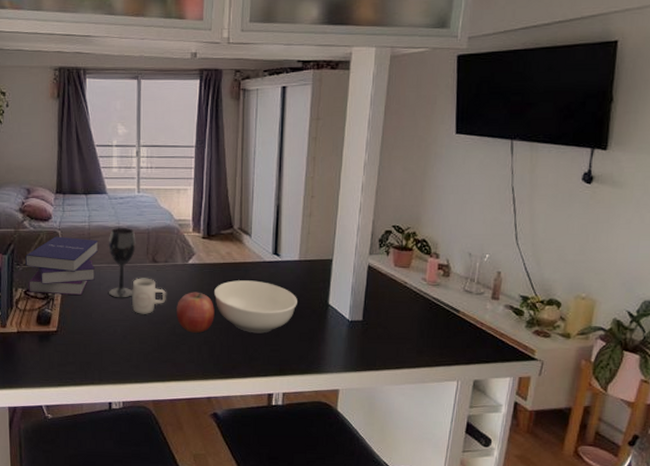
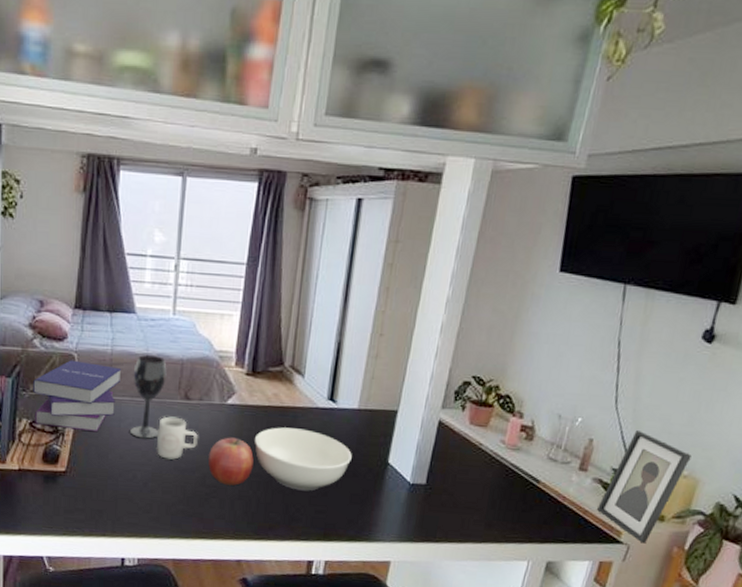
picture frame: none [512,262,587,359] -> present [597,431,692,544]

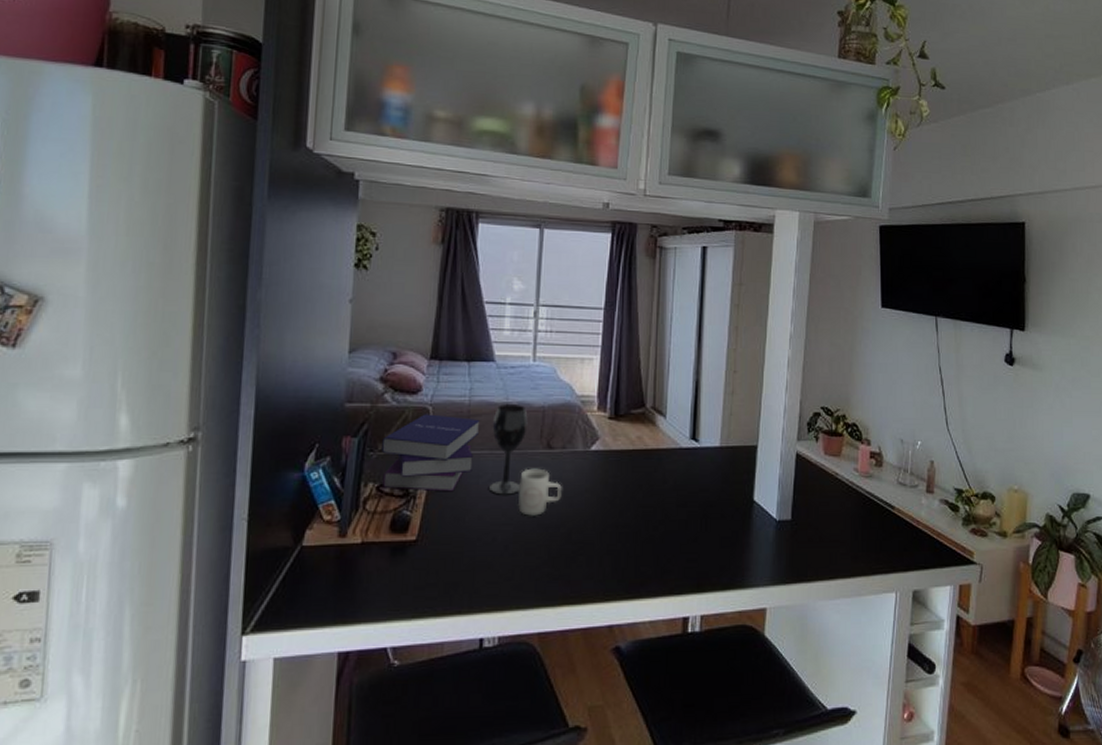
fruit: present [208,437,254,486] -> none [574,486,621,539]
bowl: present [255,427,352,491] -> none [621,471,718,539]
picture frame: present [597,431,692,544] -> none [949,450,1017,562]

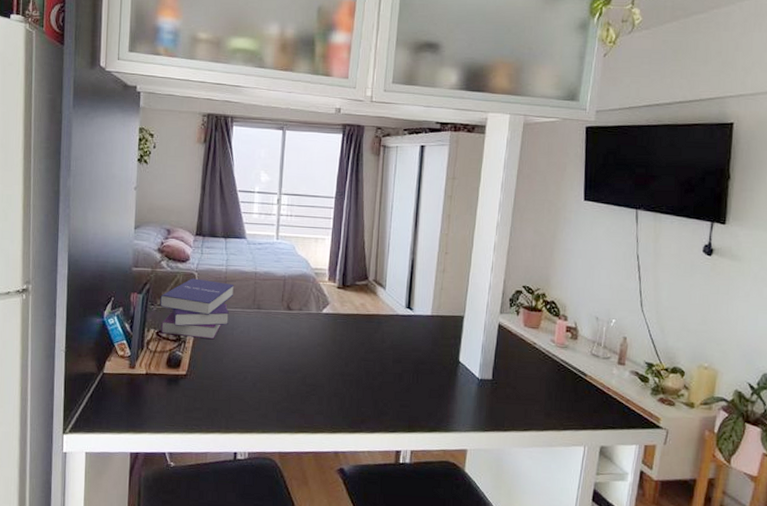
wine glass: present [489,404,528,495] -> none [242,273,272,345]
mug: present [517,468,563,516] -> none [263,324,300,362]

